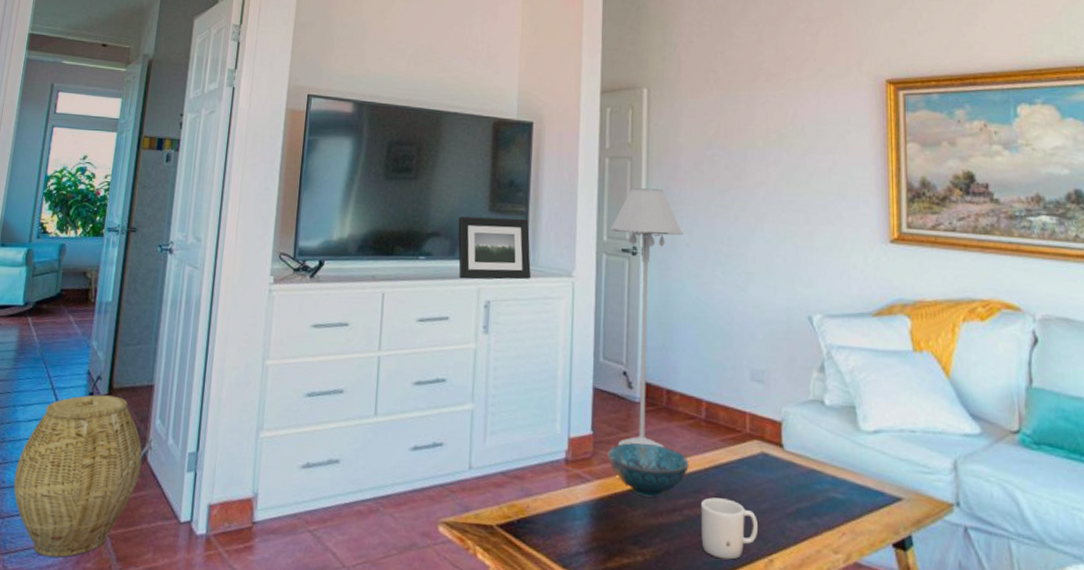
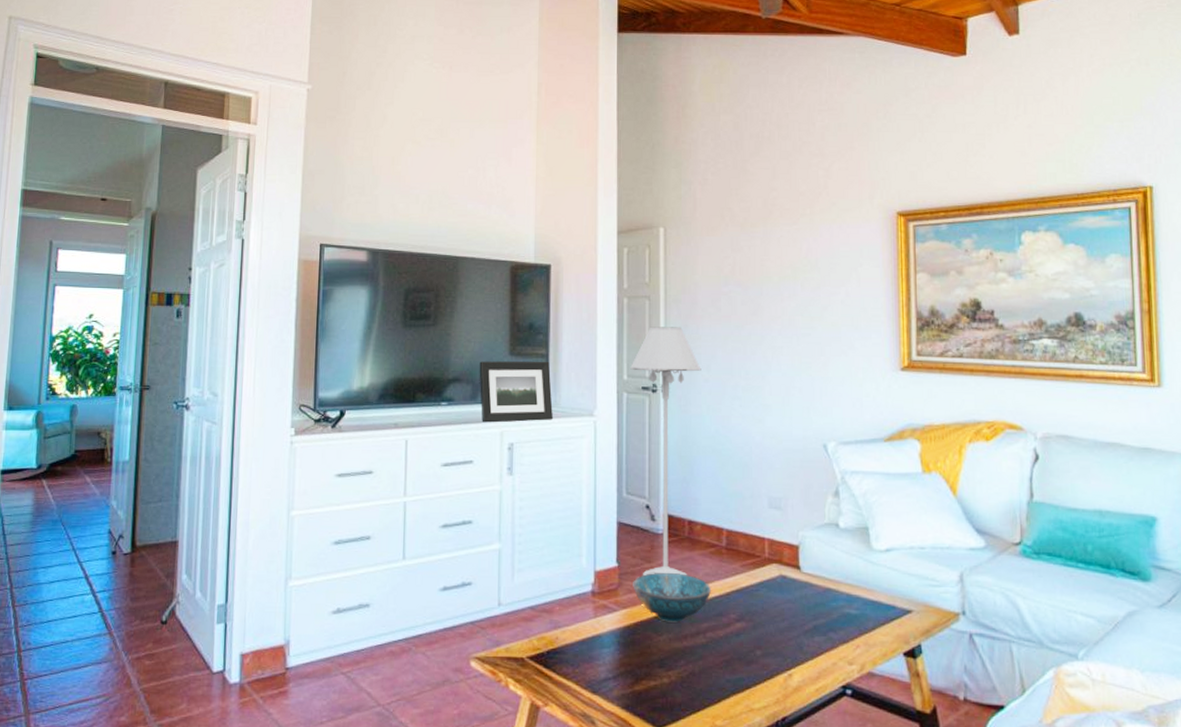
woven basket: present [13,394,143,558] -> none [39,553,171,713]
mug: present [700,497,759,560] -> none [723,620,778,676]

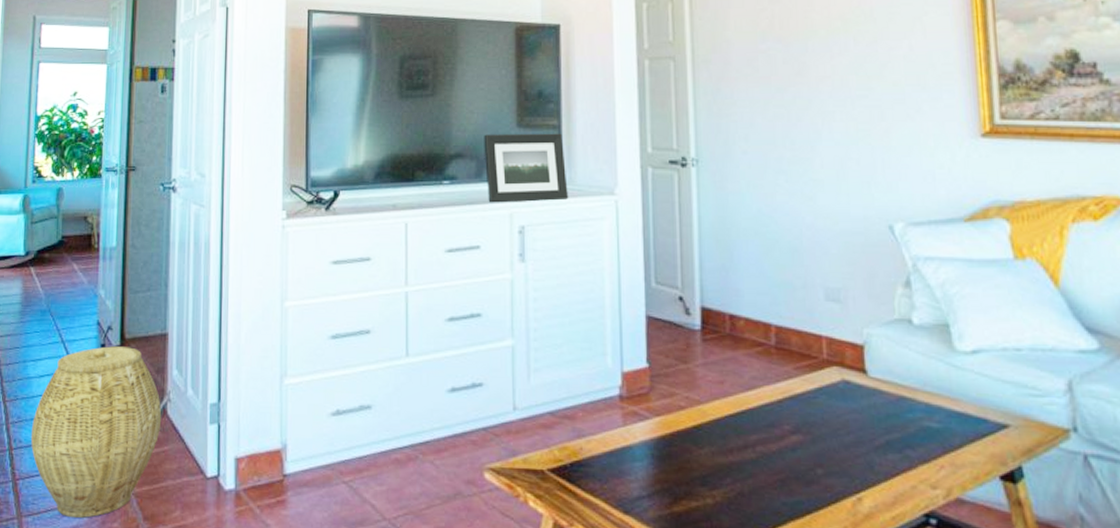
woven basket: none [39,553,171,713] -> present [30,346,162,518]
floor lamp: present [630,326,701,576] -> none [655,91,738,380]
decorative bowl: present [633,572,711,622] -> none [667,374,760,433]

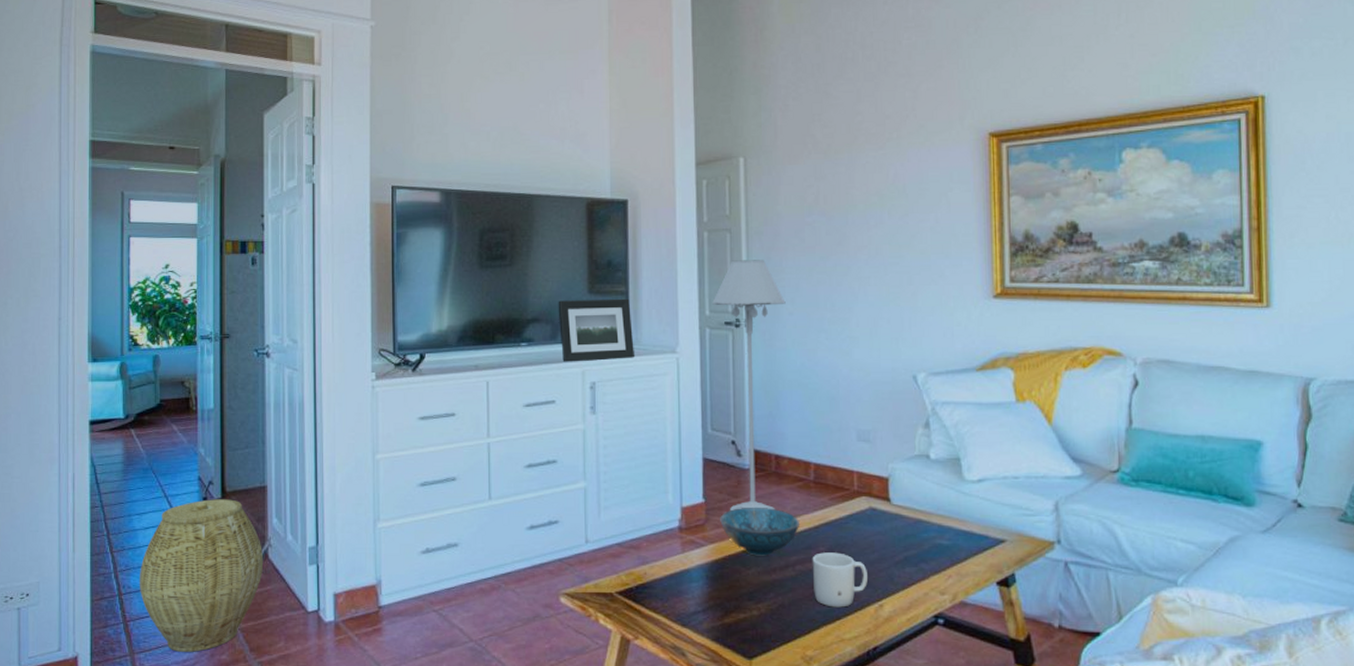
floor lamp: none [655,91,738,380] -> present [712,260,786,510]
decorative bowl: none [667,374,760,433] -> present [720,507,799,556]
mug: none [775,431,843,499] -> present [812,552,869,608]

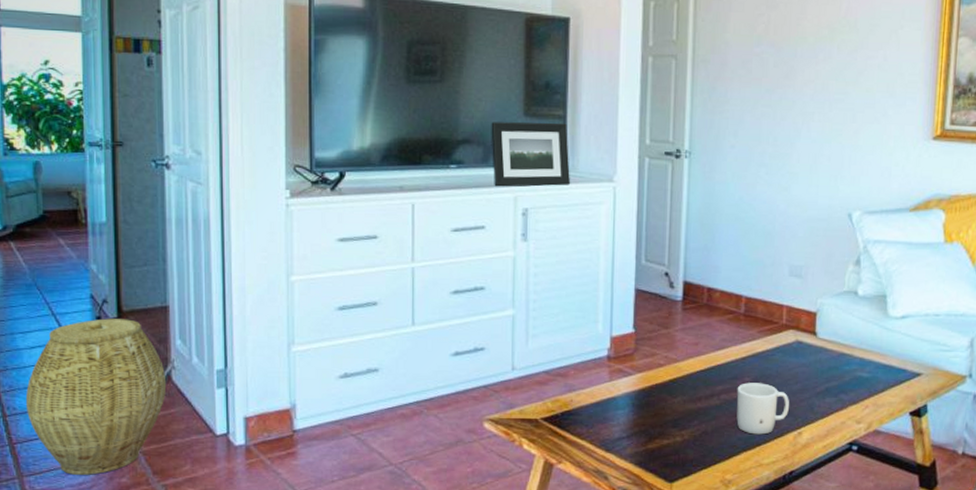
floor lamp: present [712,260,786,510] -> none [653,88,728,342]
decorative bowl: present [720,507,799,556] -> none [649,337,727,385]

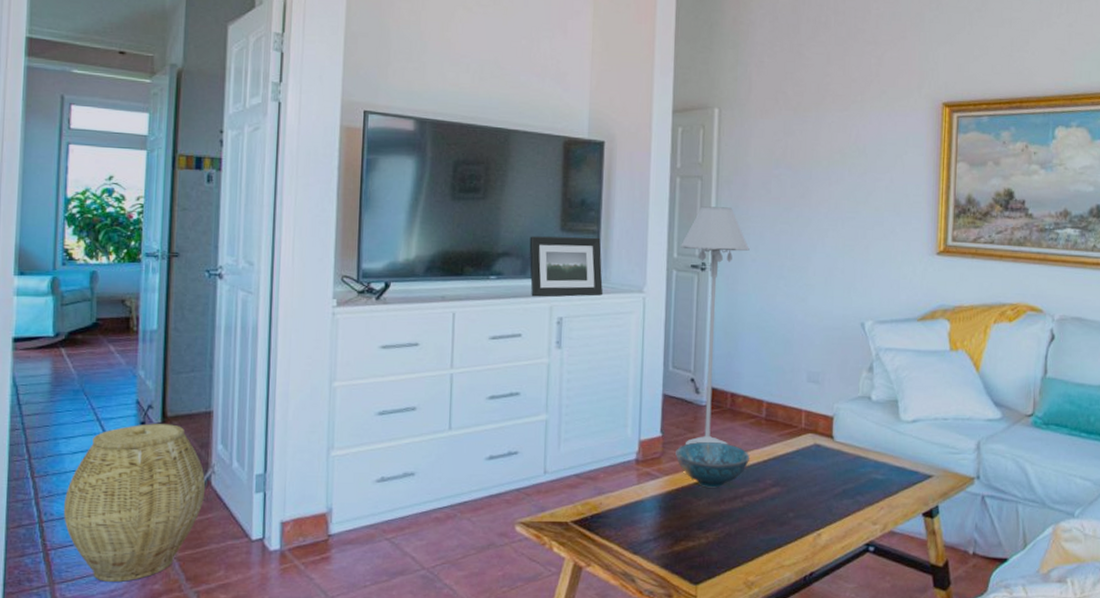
decorative bowl: none [649,337,727,385] -> present [675,441,750,488]
floor lamp: none [653,88,728,342] -> present [681,206,750,445]
mug: present [736,383,790,435] -> none [758,485,810,536]

